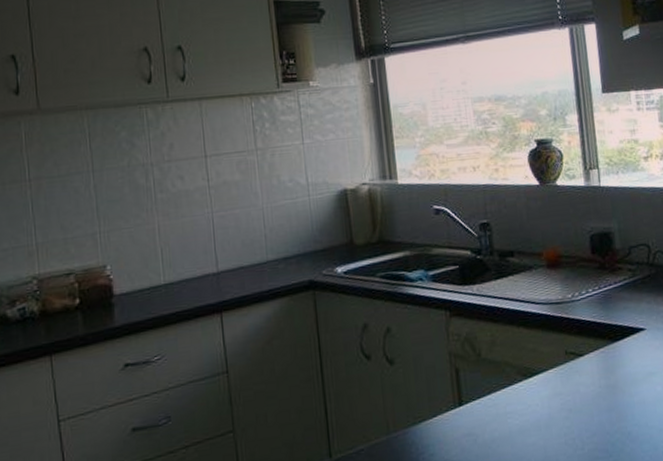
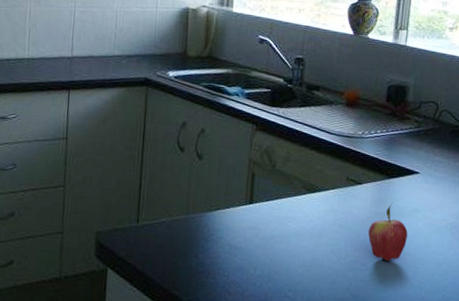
fruit: none [601,369,648,441] -> present [368,202,408,261]

